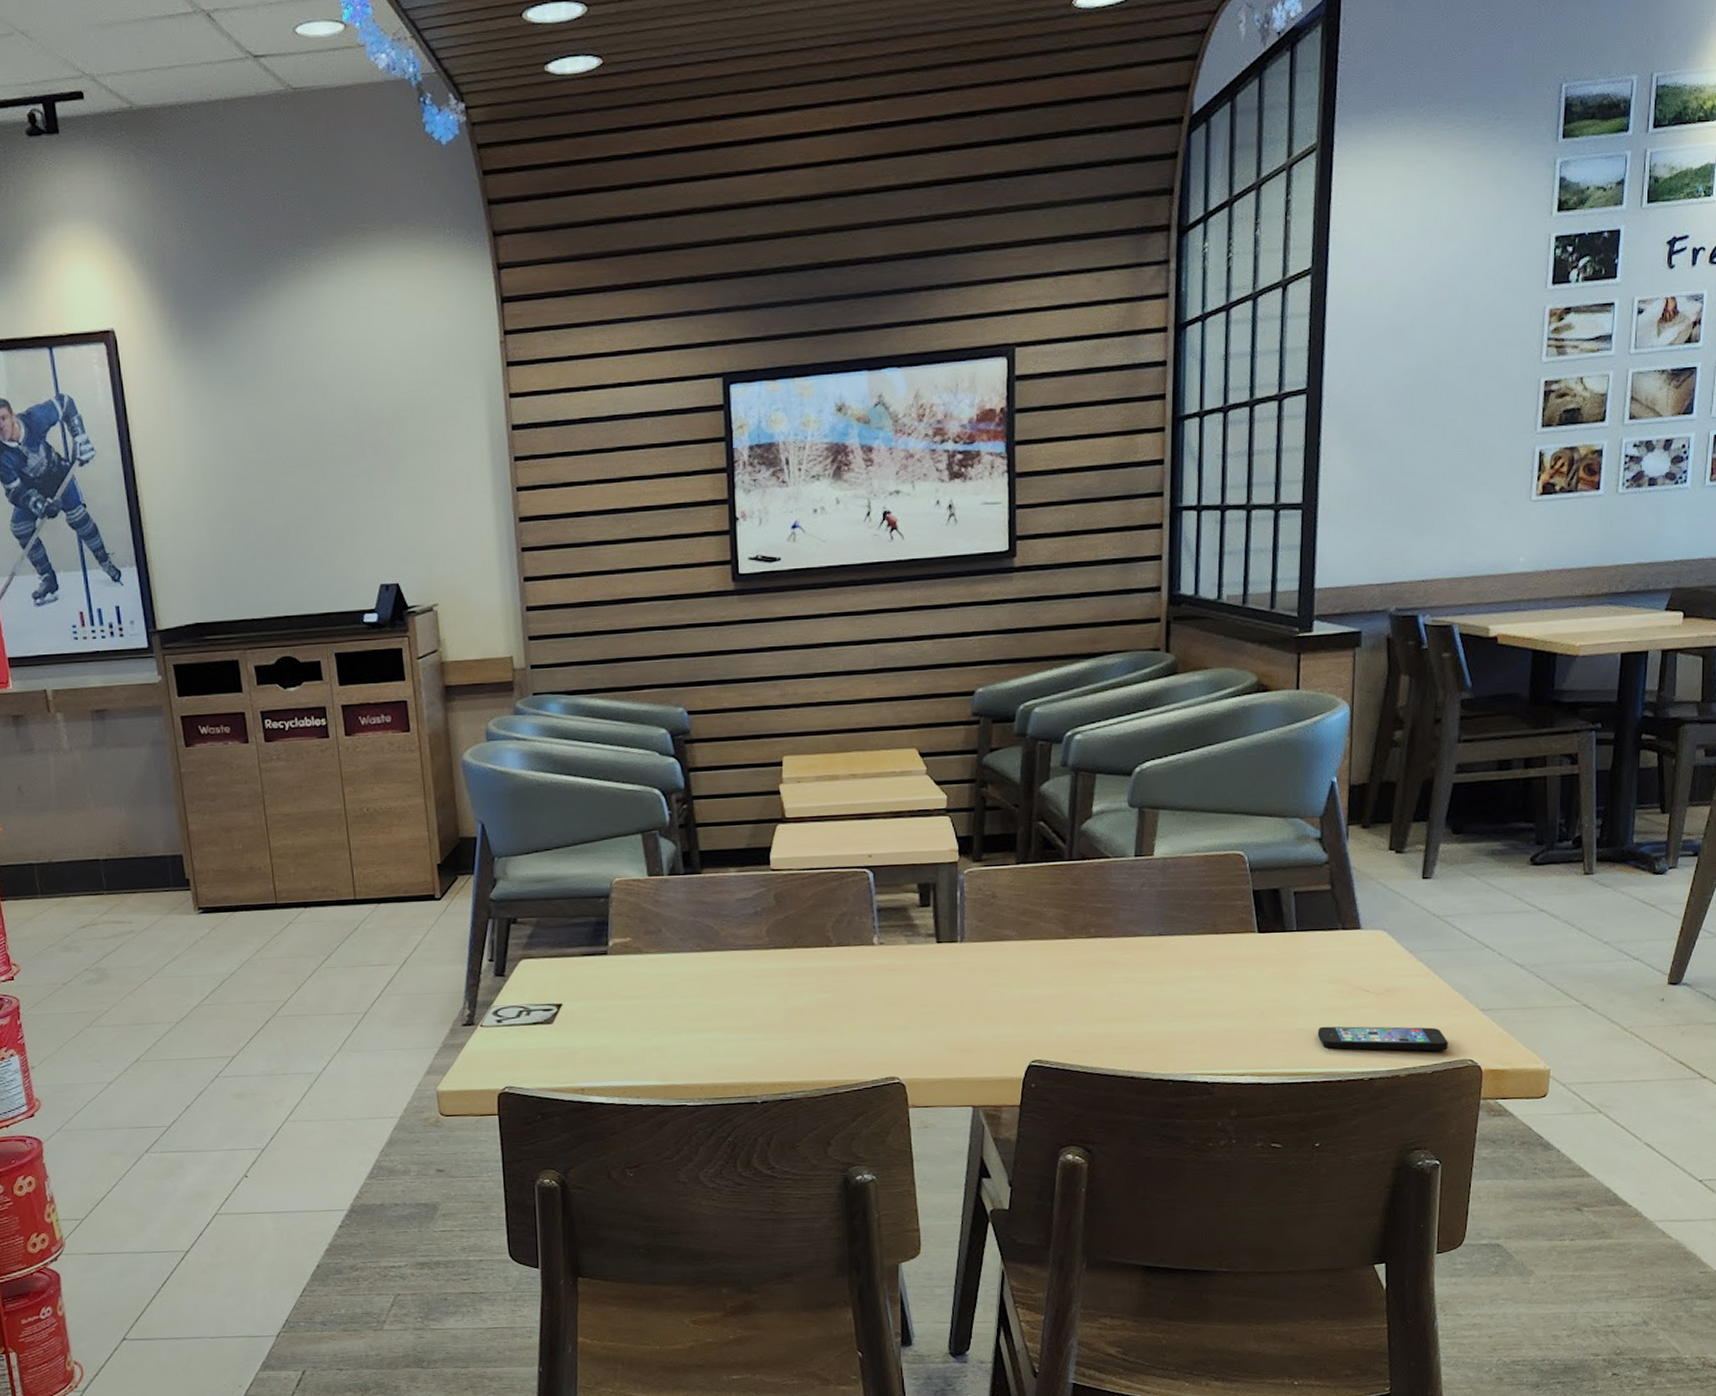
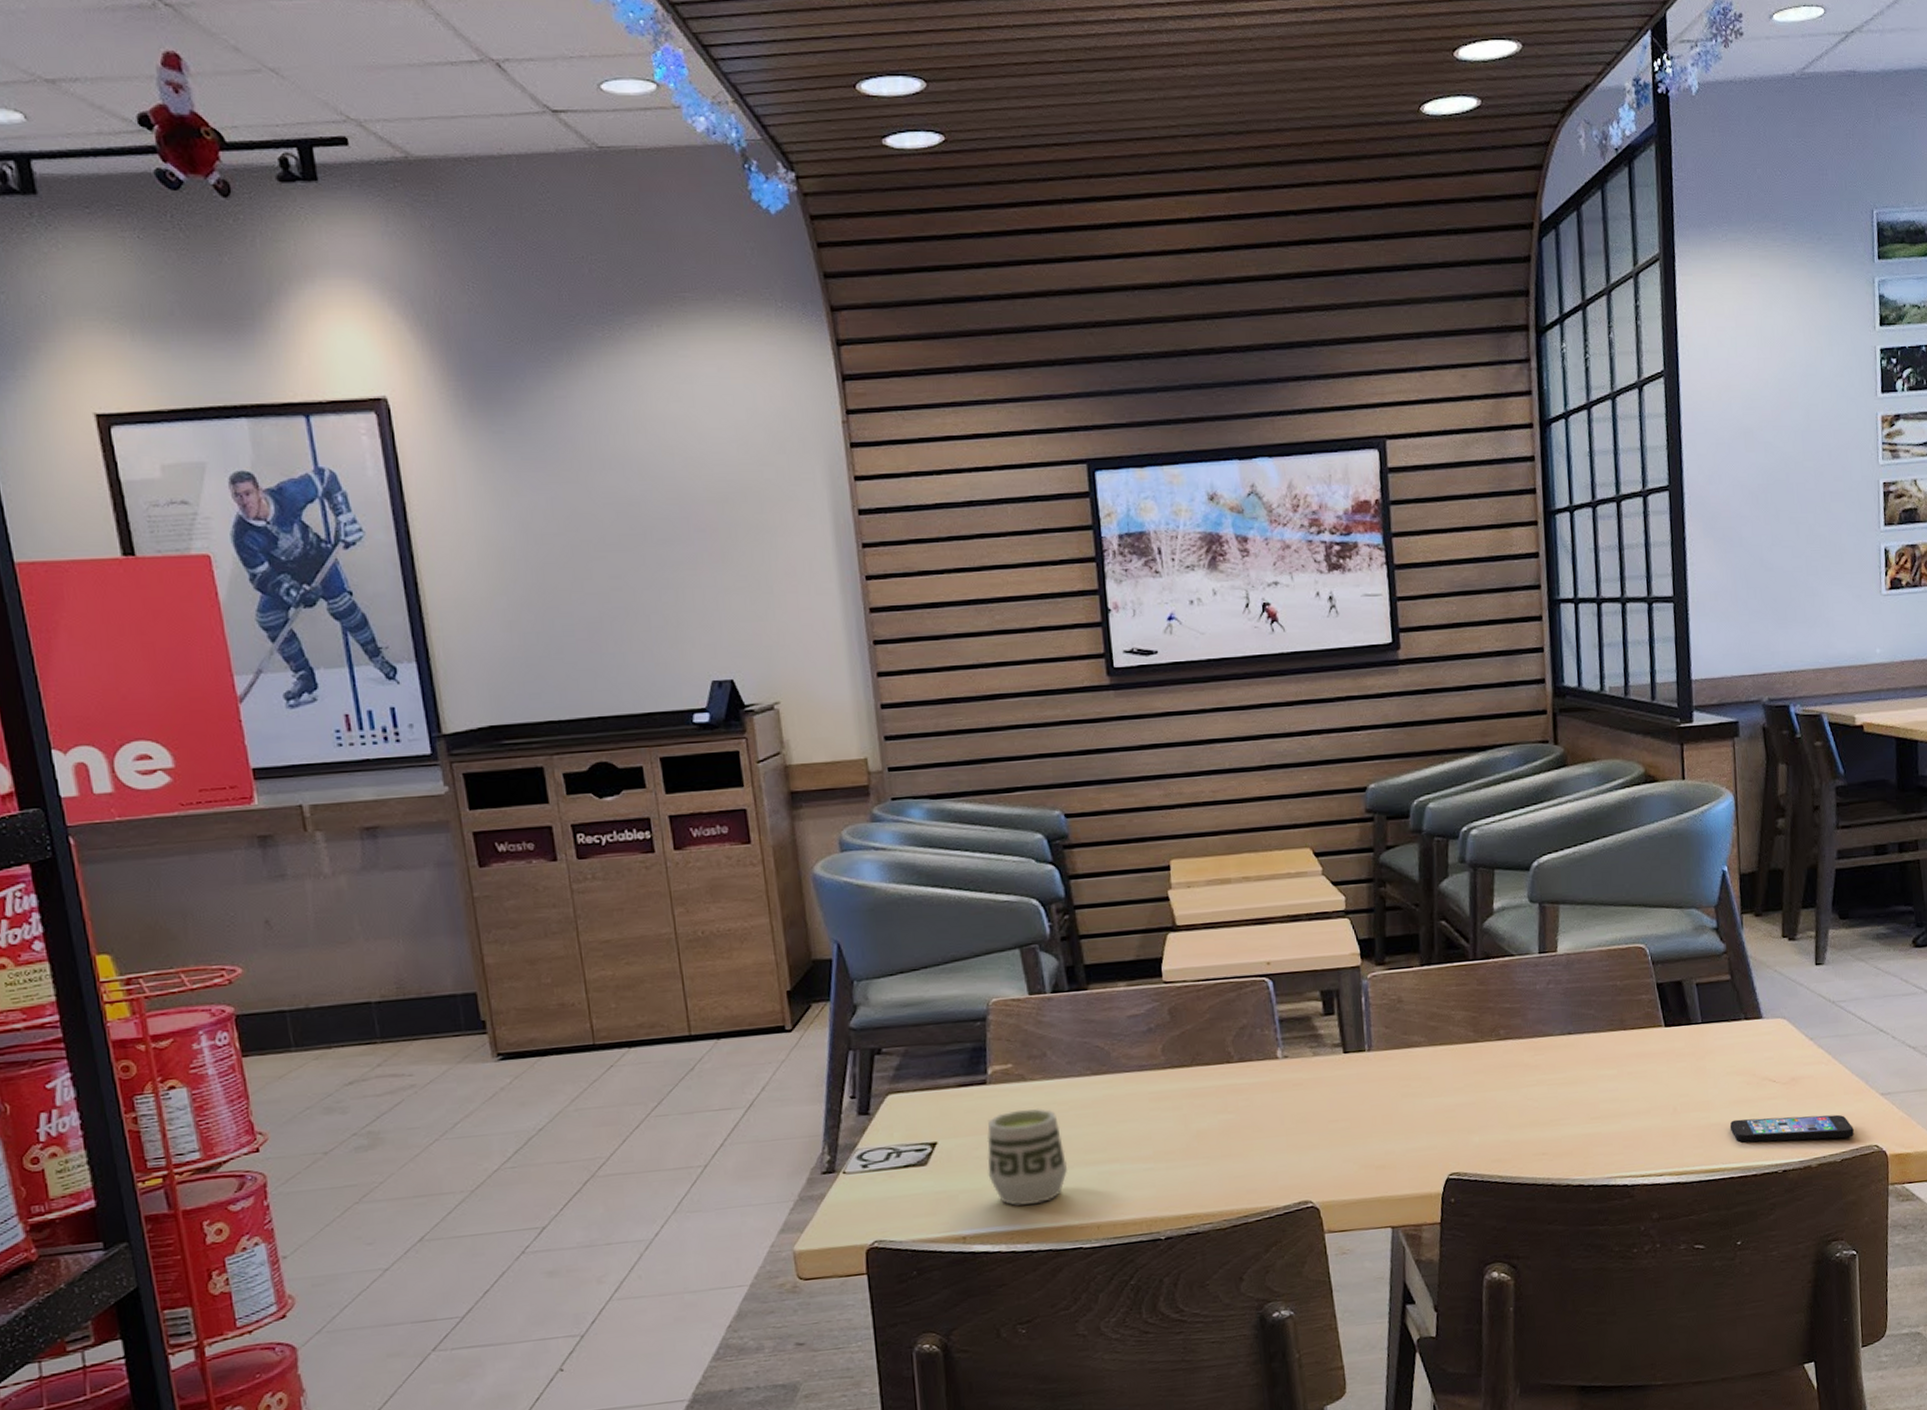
cup: none [605,978,677,1065] -> present [987,1108,1068,1206]

